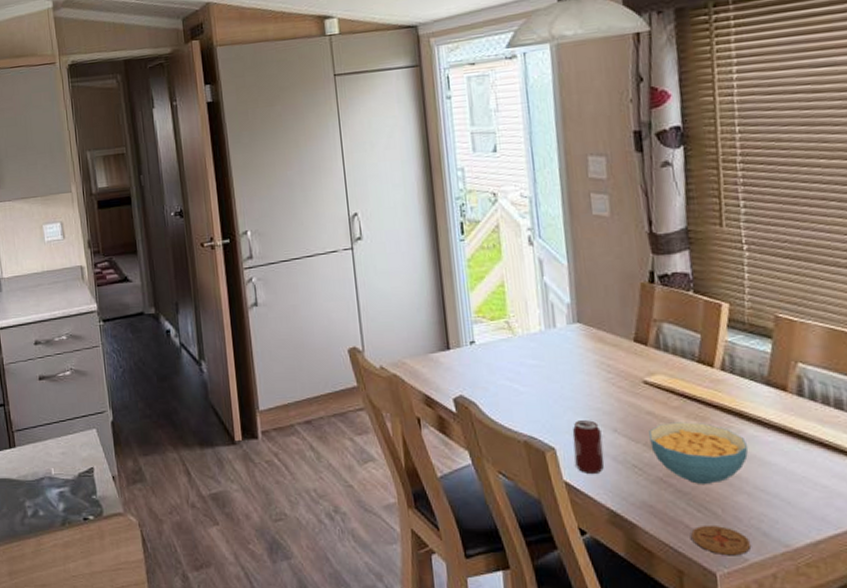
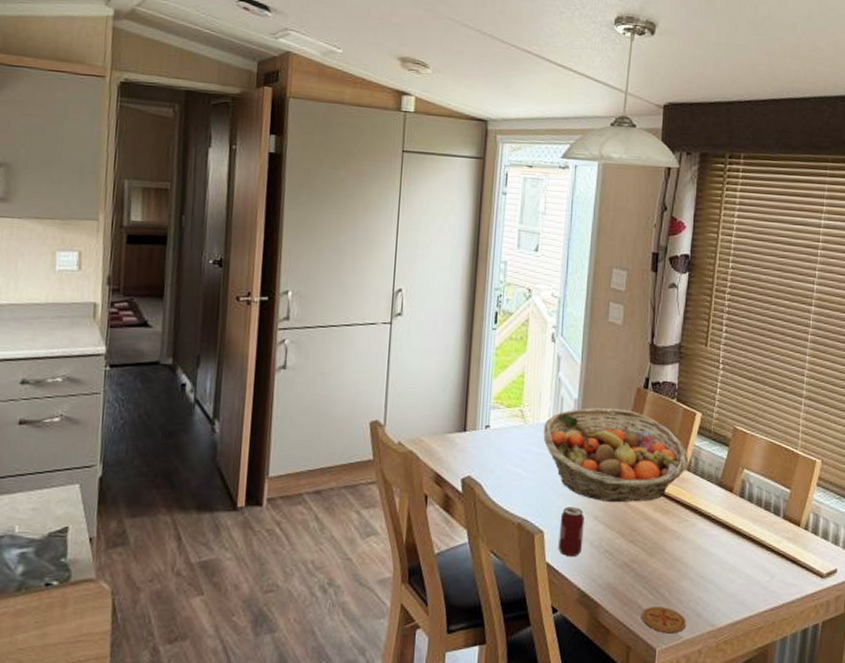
fruit basket: none [536,308,722,413] -> present [543,407,688,503]
cereal bowl: present [649,422,749,484] -> none [622,513,697,570]

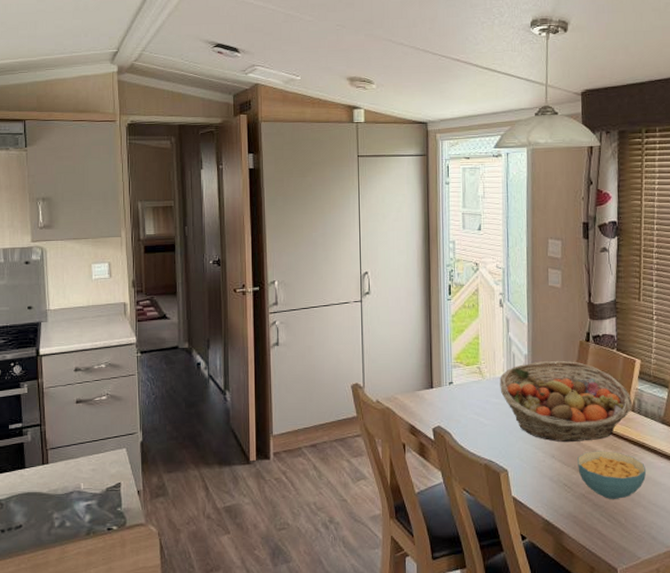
beverage can: present [558,507,585,556] -> none [521,448,543,490]
cereal bowl: none [622,513,697,570] -> present [577,451,647,499]
coaster: present [642,607,687,634] -> none [602,532,644,555]

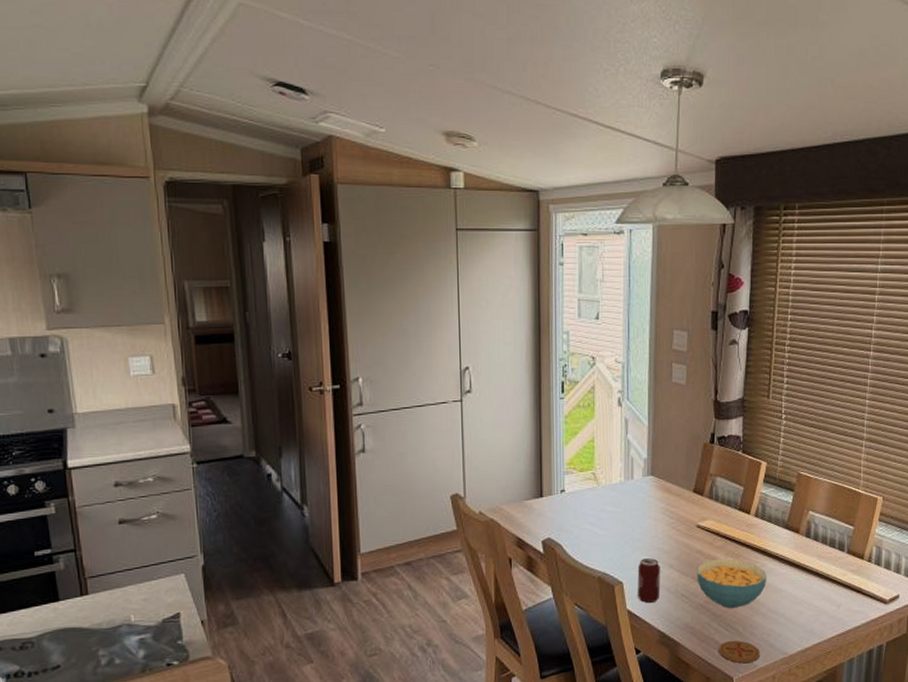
fruit basket: present [500,360,632,443] -> none [616,464,756,552]
beverage can: none [521,448,543,490] -> present [637,558,660,603]
coaster: none [602,532,644,555] -> present [719,641,761,664]

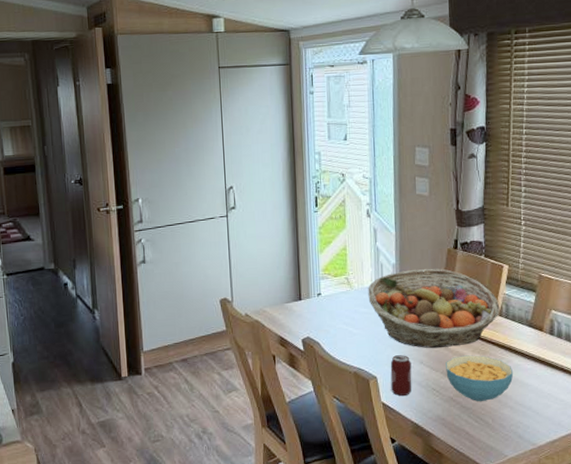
fruit basket: none [616,464,756,552] -> present [368,268,500,349]
coaster: present [719,641,761,664] -> none [470,432,510,454]

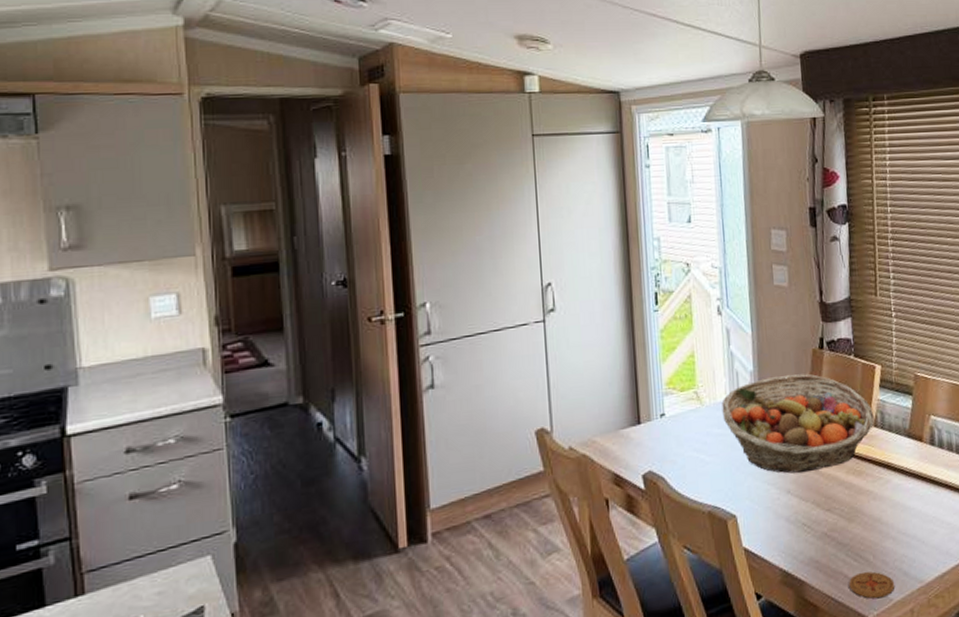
beverage can: present [390,355,412,396] -> none [751,484,779,537]
cereal bowl: present [446,355,514,401] -> none [817,476,894,535]
coaster: none [470,432,510,454] -> present [849,571,895,599]

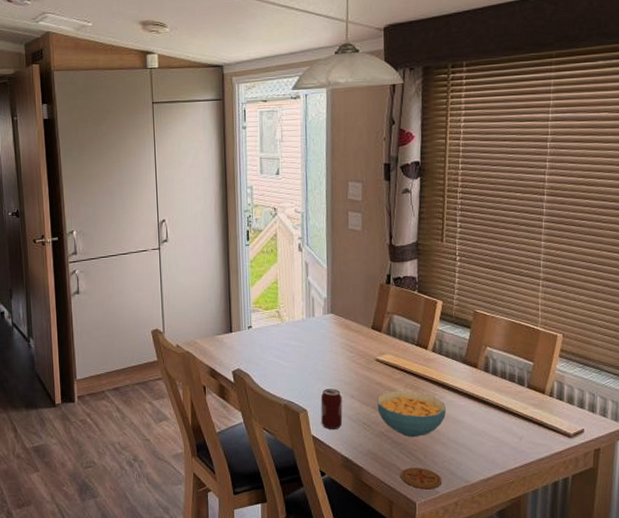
fruit basket: present [721,374,875,474] -> none [299,303,433,383]
beverage can: none [751,484,779,537] -> present [320,389,343,429]
cereal bowl: none [817,476,894,535] -> present [377,390,447,437]

